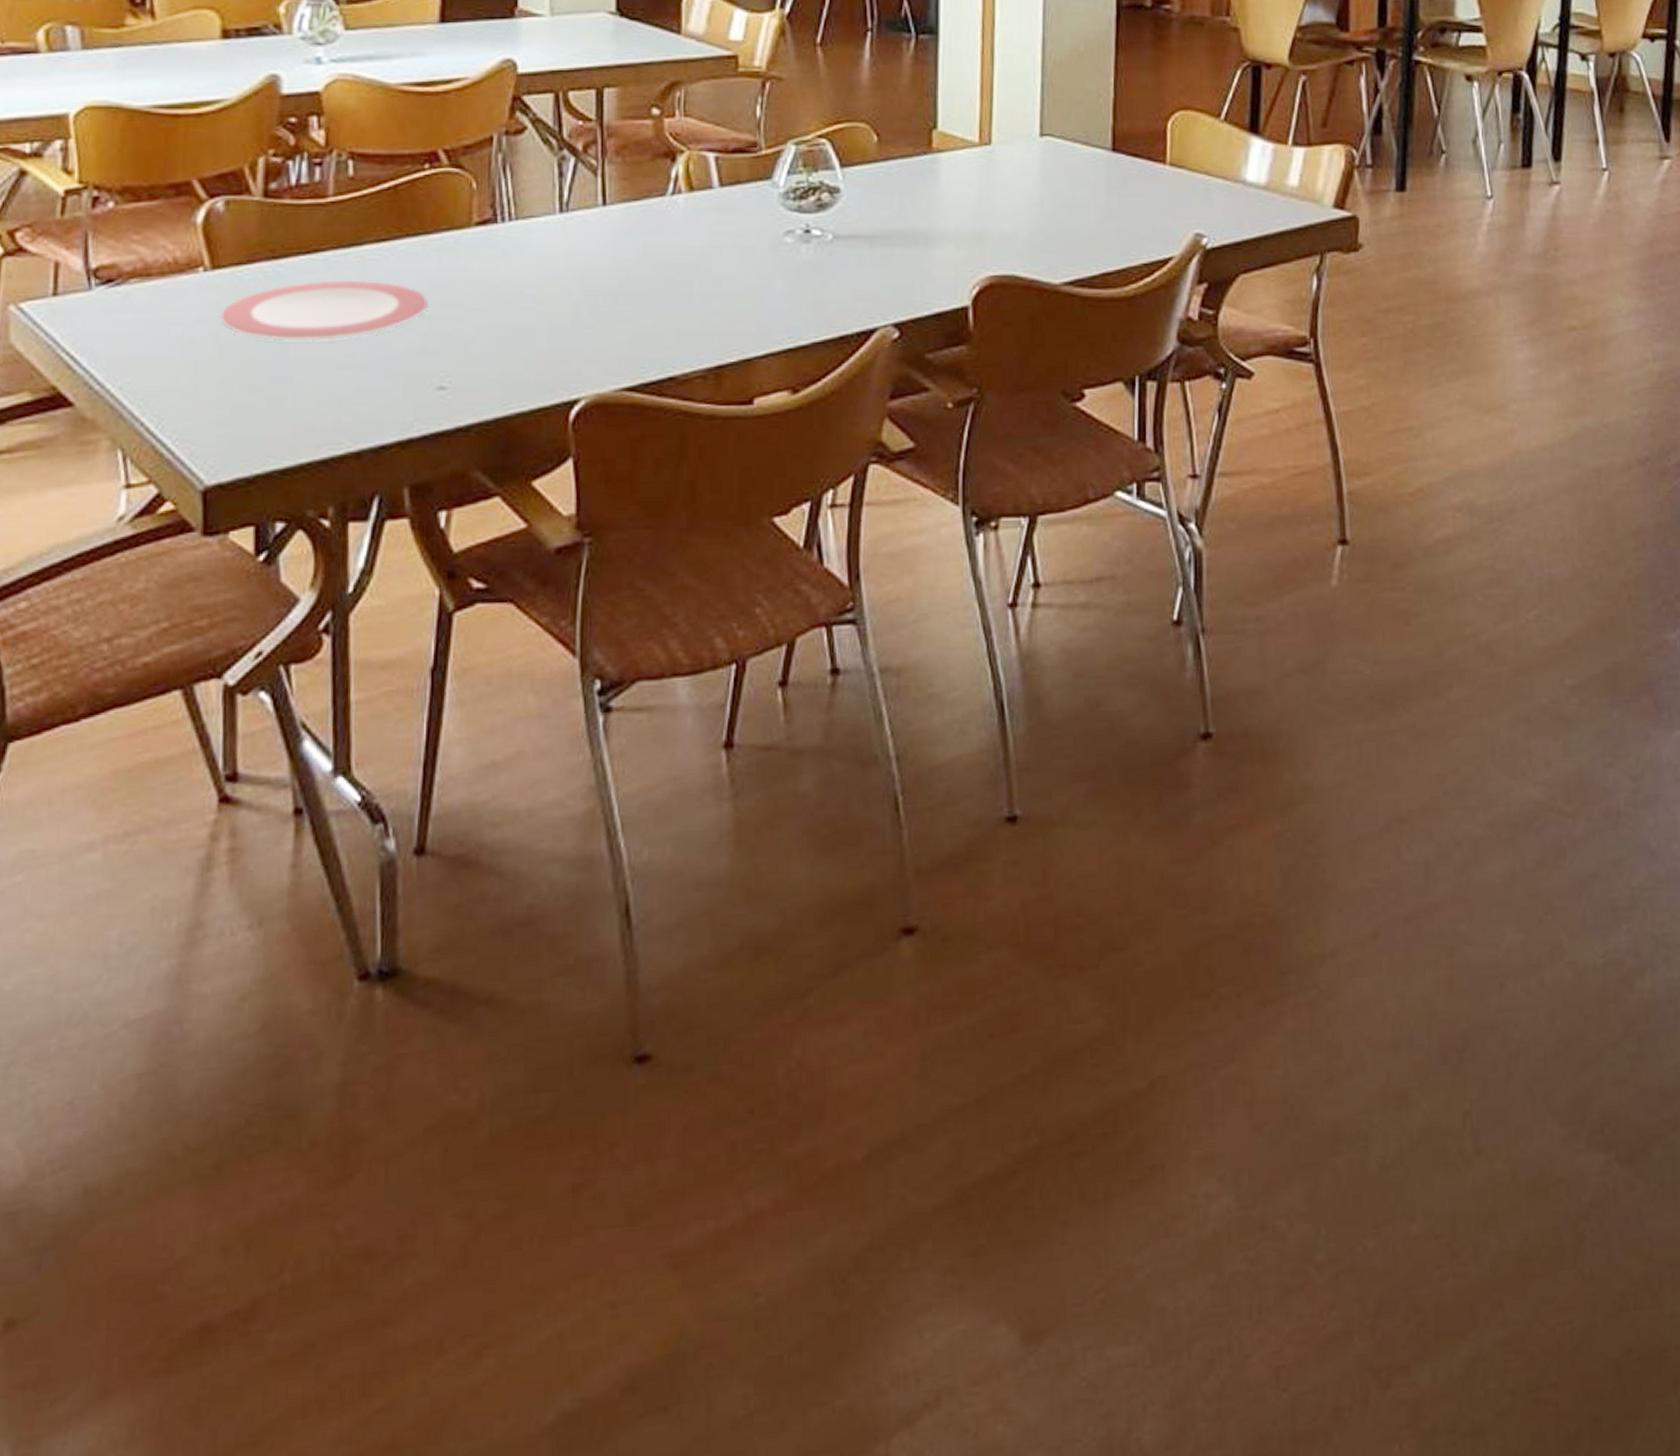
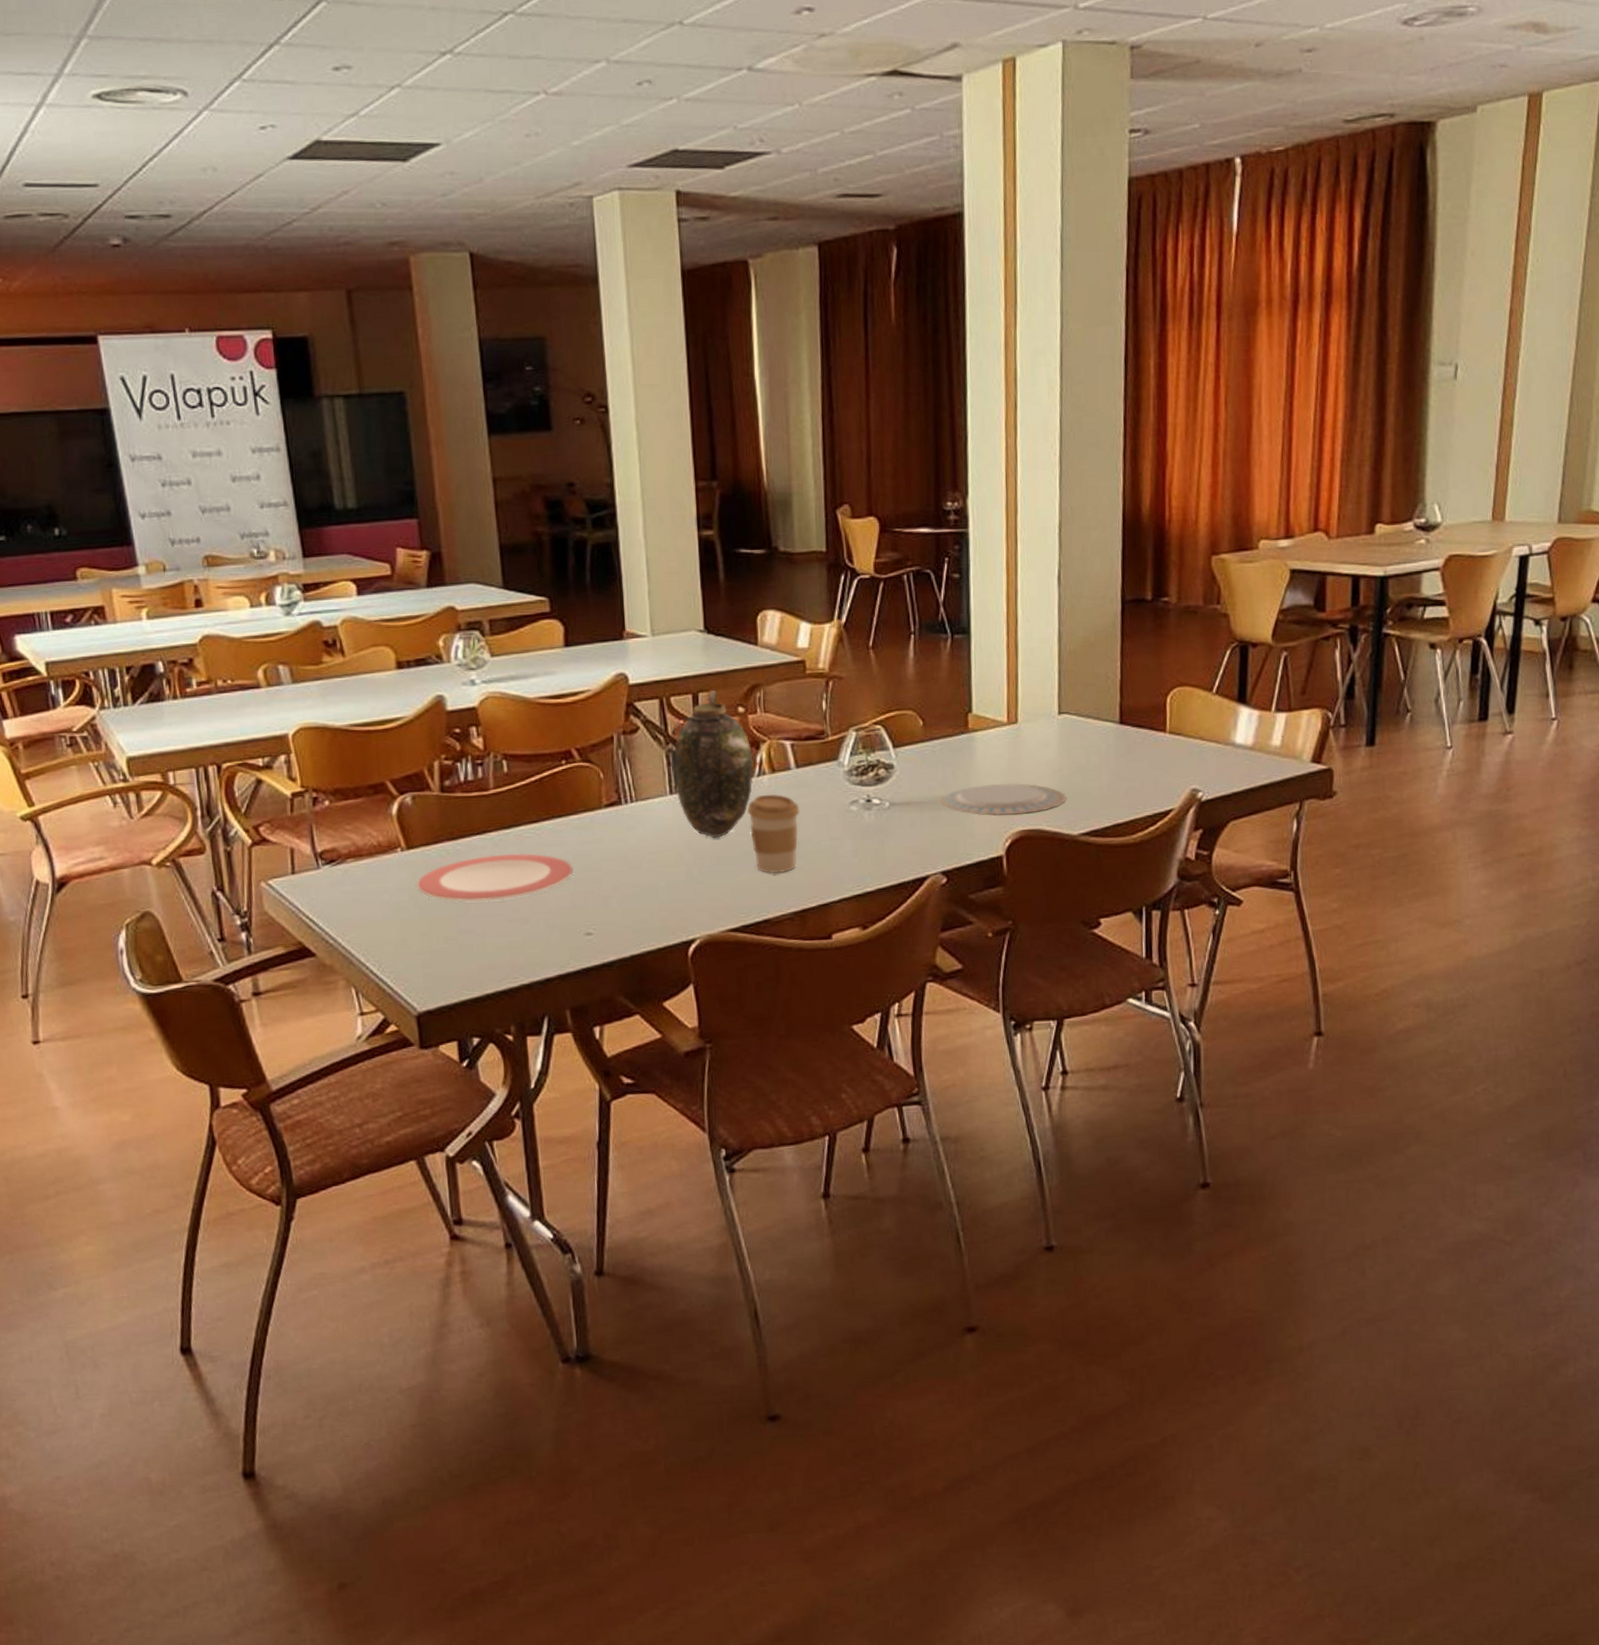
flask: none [564,86,667,270] -> present [670,690,754,838]
coffee cup: none [655,218,723,318] -> present [747,794,801,873]
plate: none [894,217,1048,257] -> present [939,783,1067,817]

